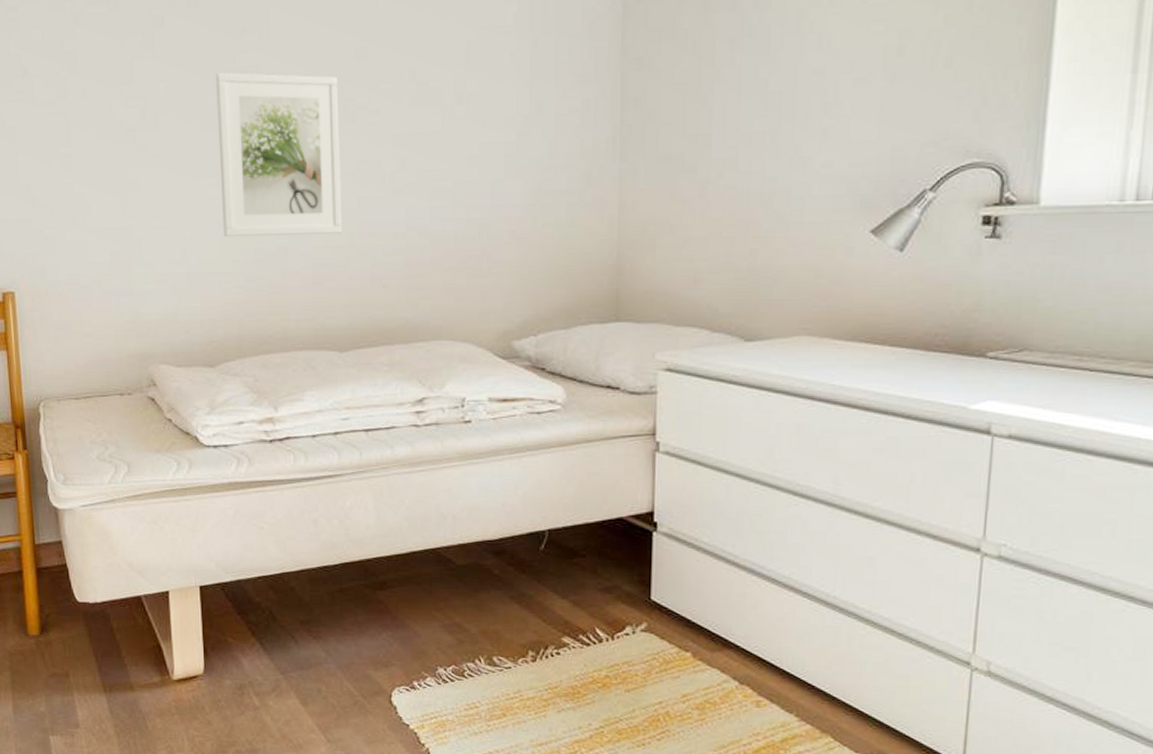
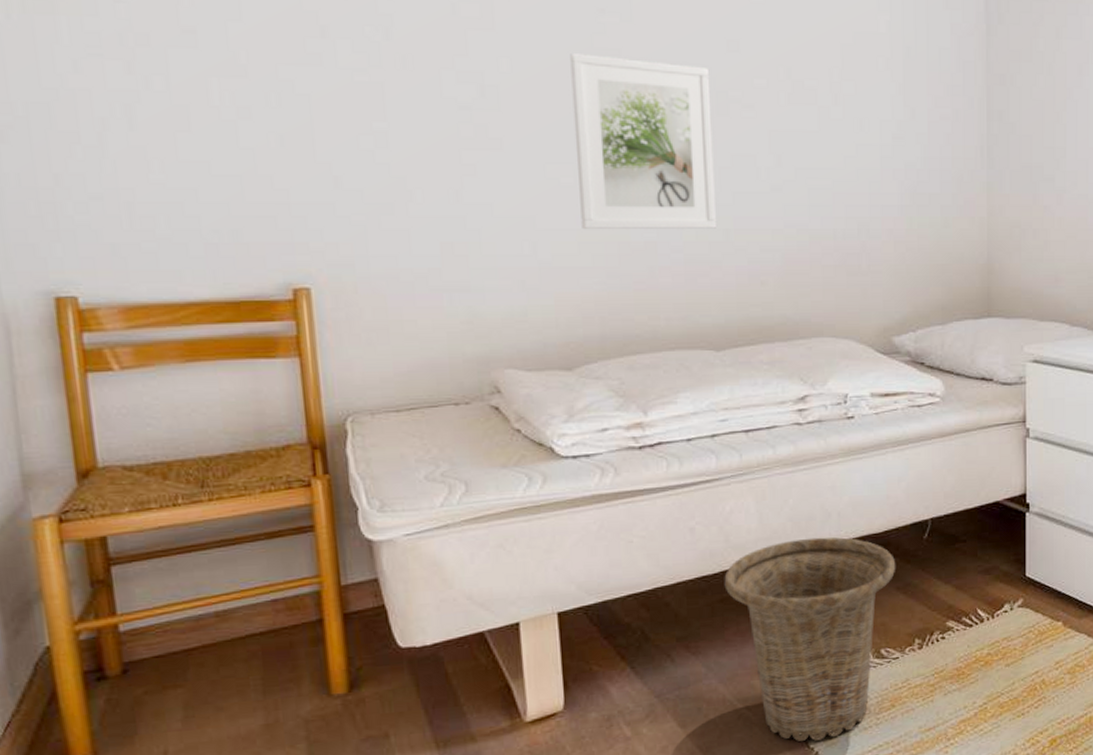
basket: none [343,538,511,738] -> present [724,537,896,741]

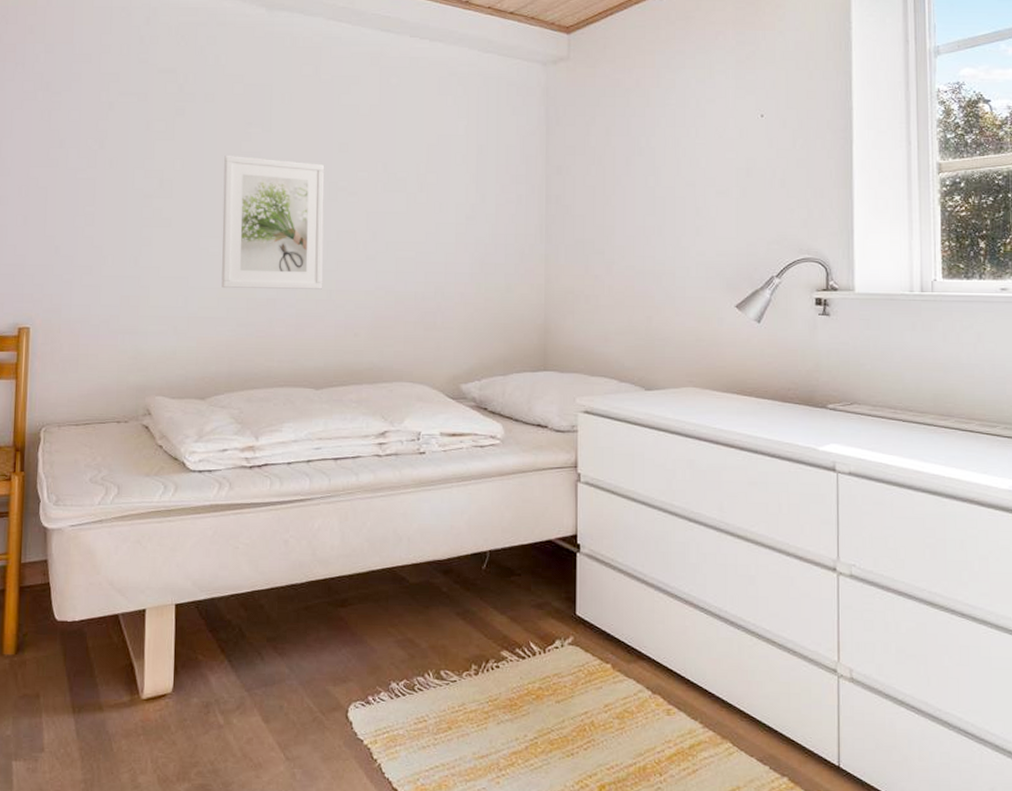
basket: present [724,537,896,741] -> none [309,558,457,753]

